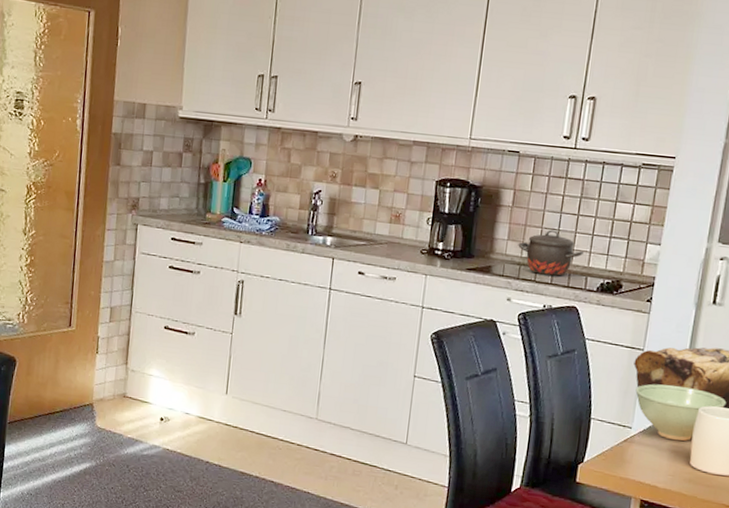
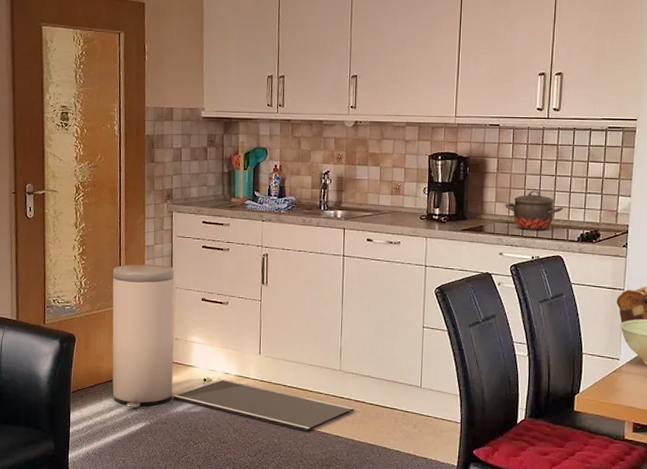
pedal bin: none [54,281,135,446] -> present [112,264,175,408]
door mat: none [124,420,329,486] -> present [173,379,354,433]

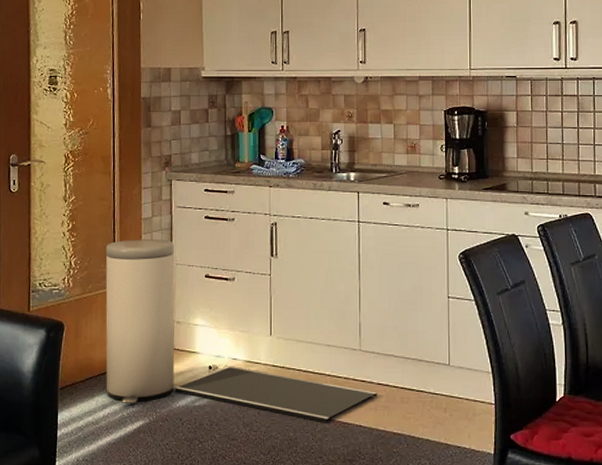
cooking pot: present [505,190,563,230] -> none [527,144,588,187]

